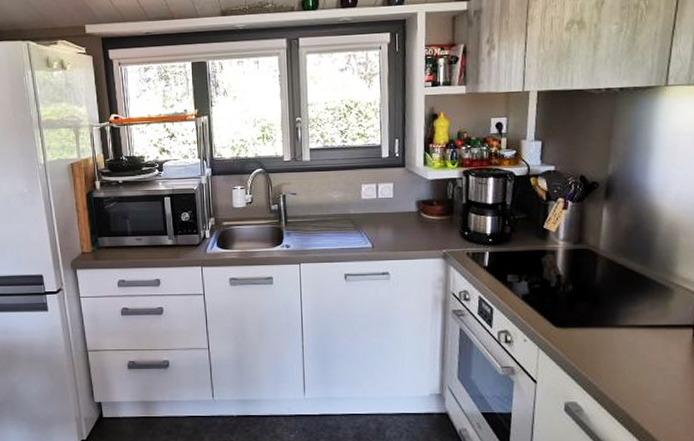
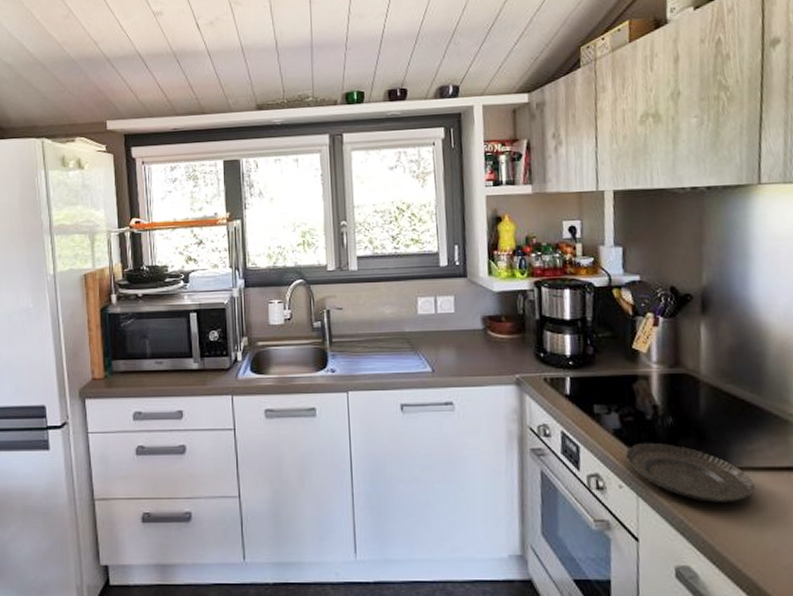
tart tin: none [531,305,636,353] -> present [625,442,755,502]

